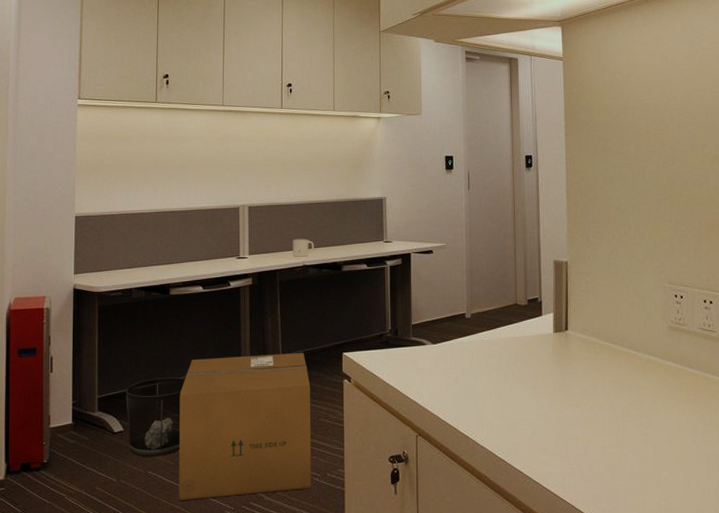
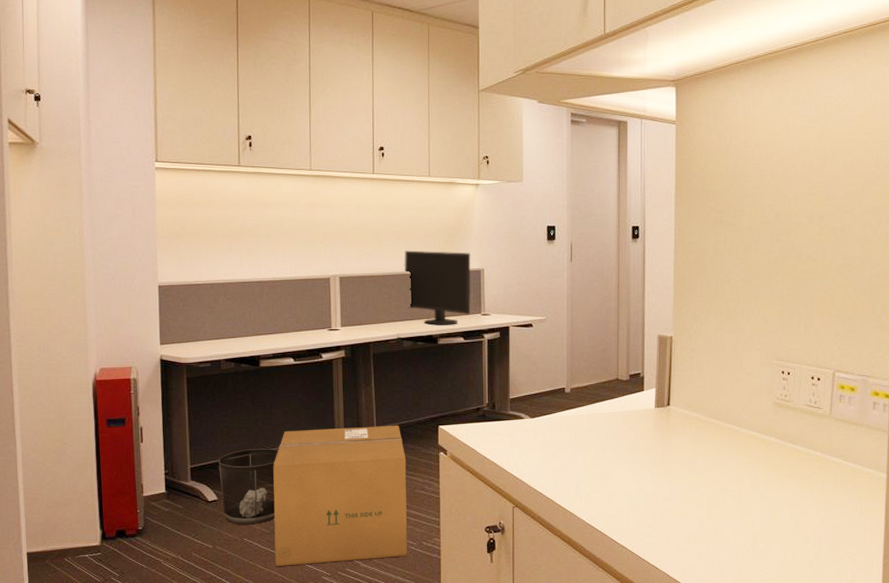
mug: present [292,238,314,257] -> none [386,310,409,329]
monitor: none [311,180,374,253] -> present [405,250,471,326]

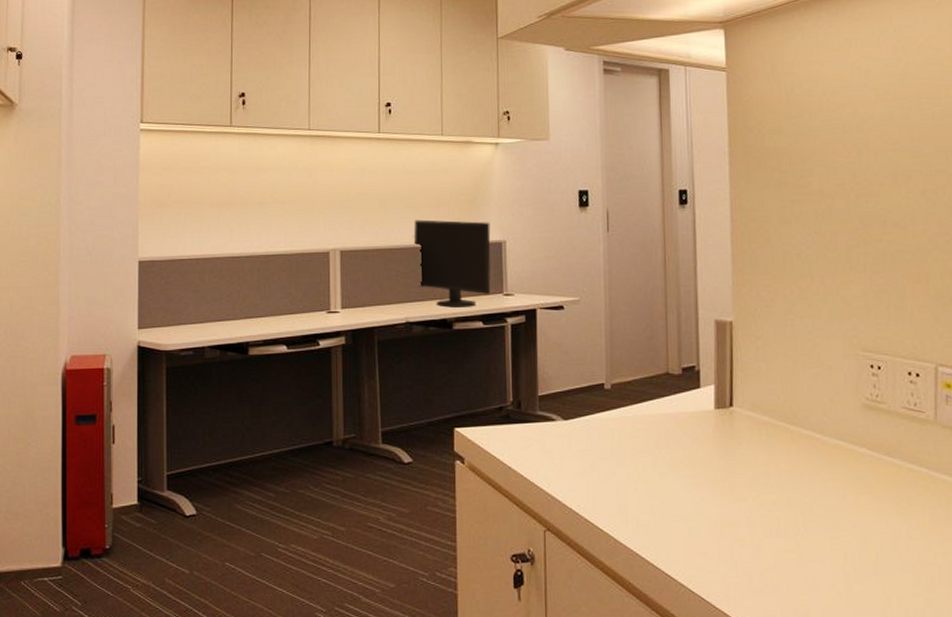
waste bin: present [218,449,279,525] -> none [199,453,268,546]
box: present [273,425,407,567] -> none [260,426,418,600]

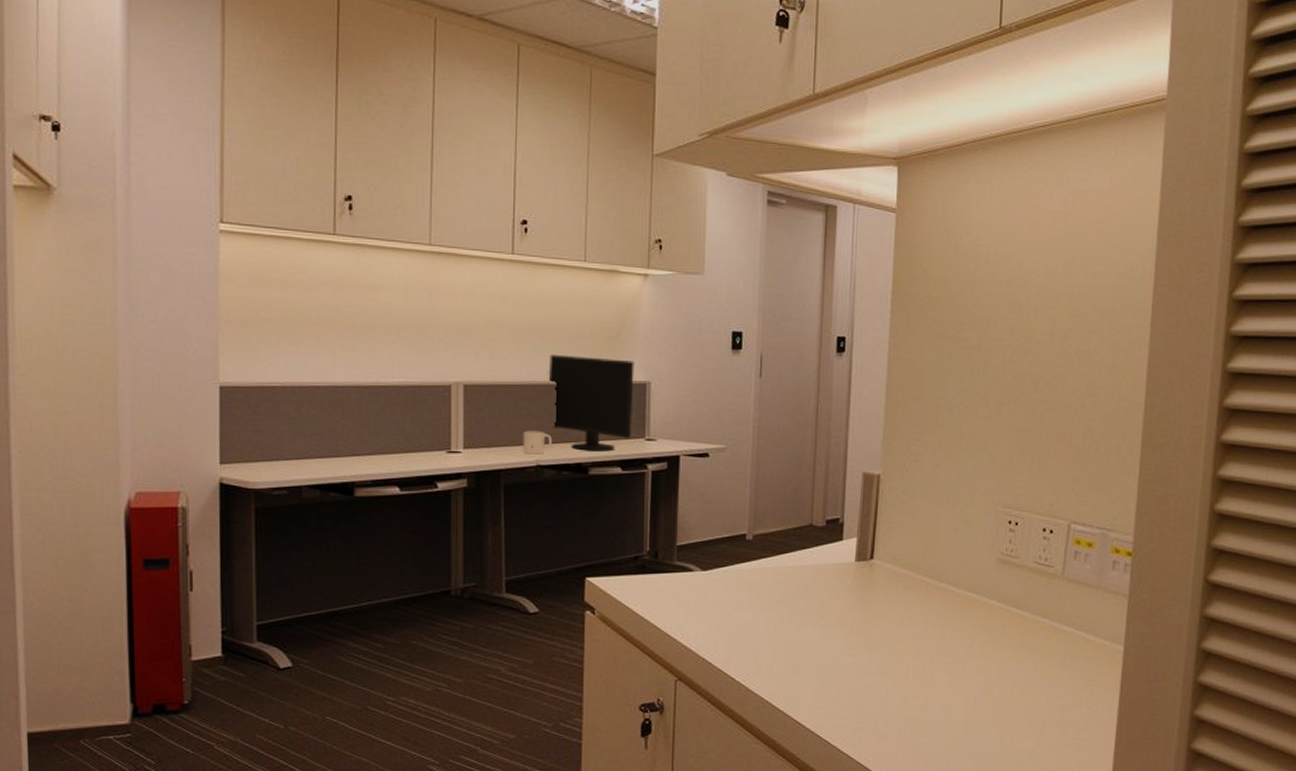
mug: none [393,290,419,312] -> present [523,430,552,454]

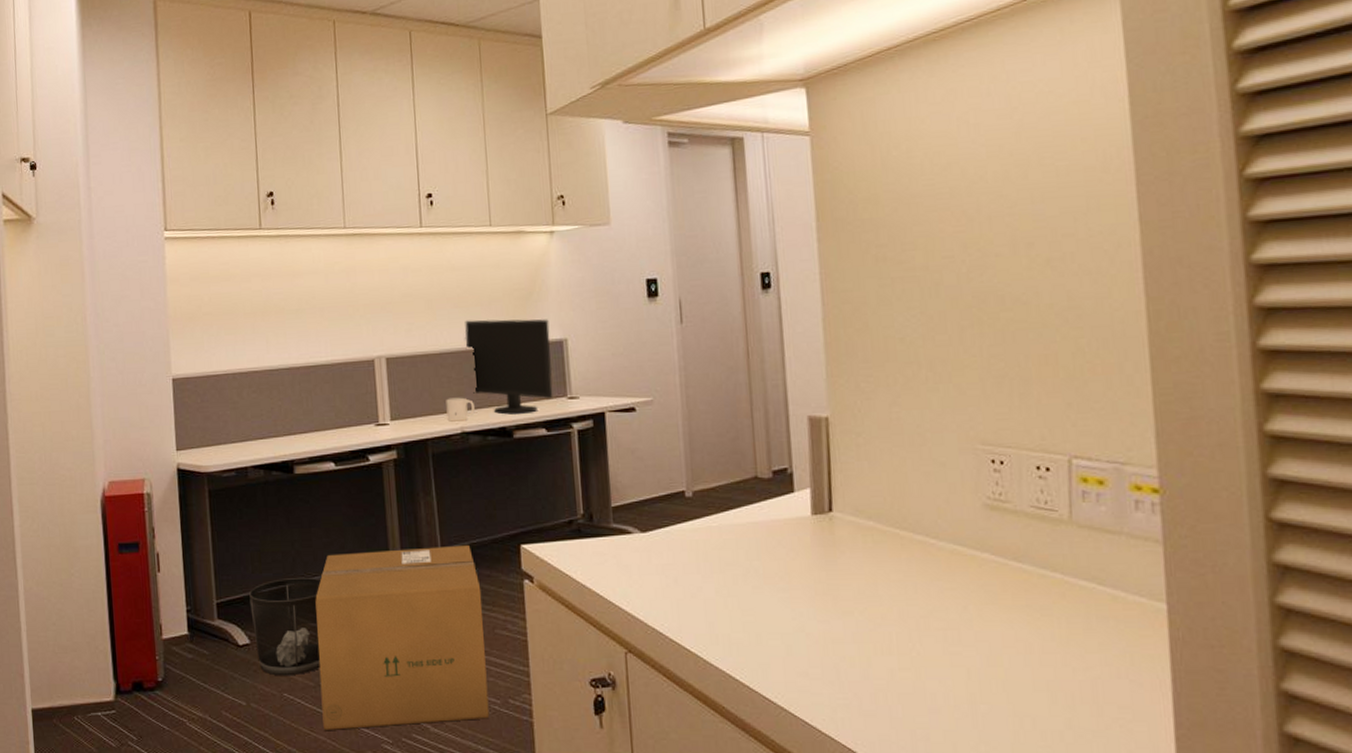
waste bin: none [295,602,377,700] -> present [249,578,322,676]
box: none [367,575,542,754] -> present [315,544,490,731]

